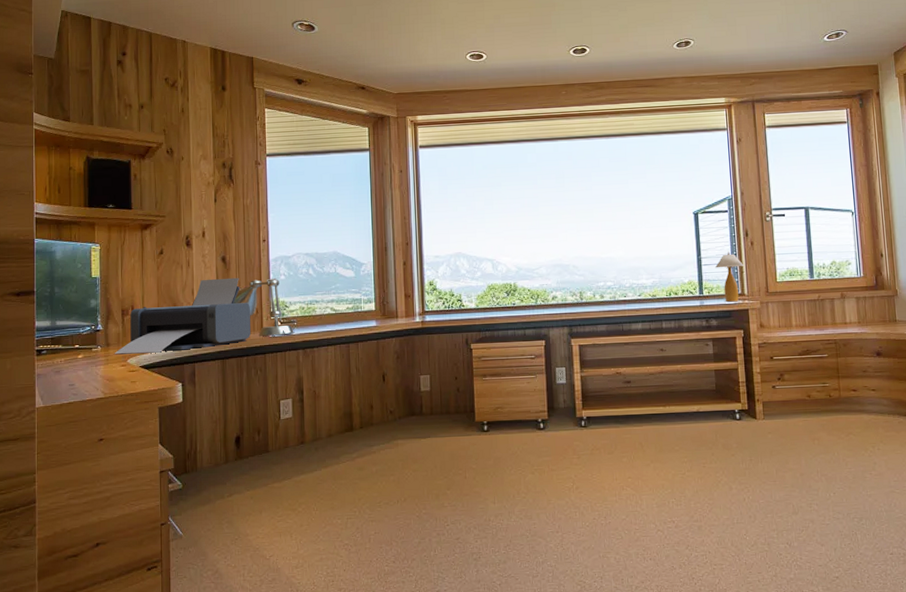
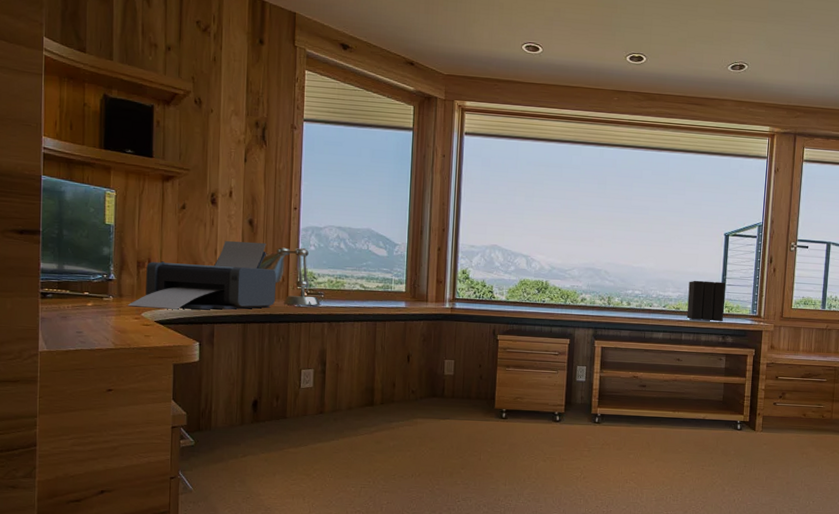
books: none [662,262,704,306] -> present [686,280,726,322]
table lamp: present [715,250,744,303] -> none [738,274,765,323]

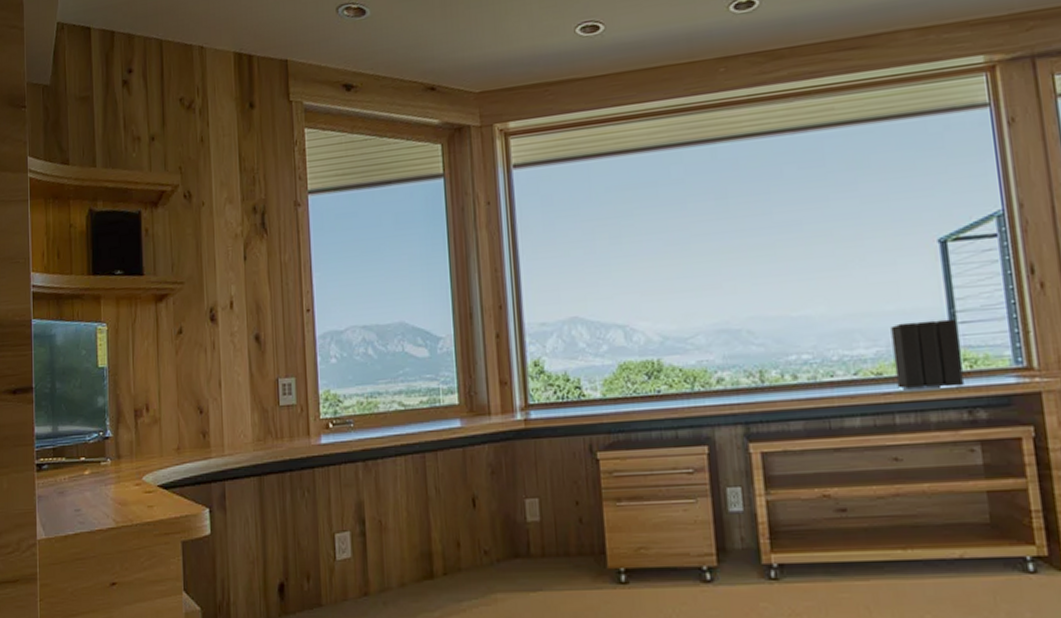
printer: present [127,240,276,310] -> none [126,362,294,470]
desk lamp: present [258,247,322,306] -> none [271,361,352,443]

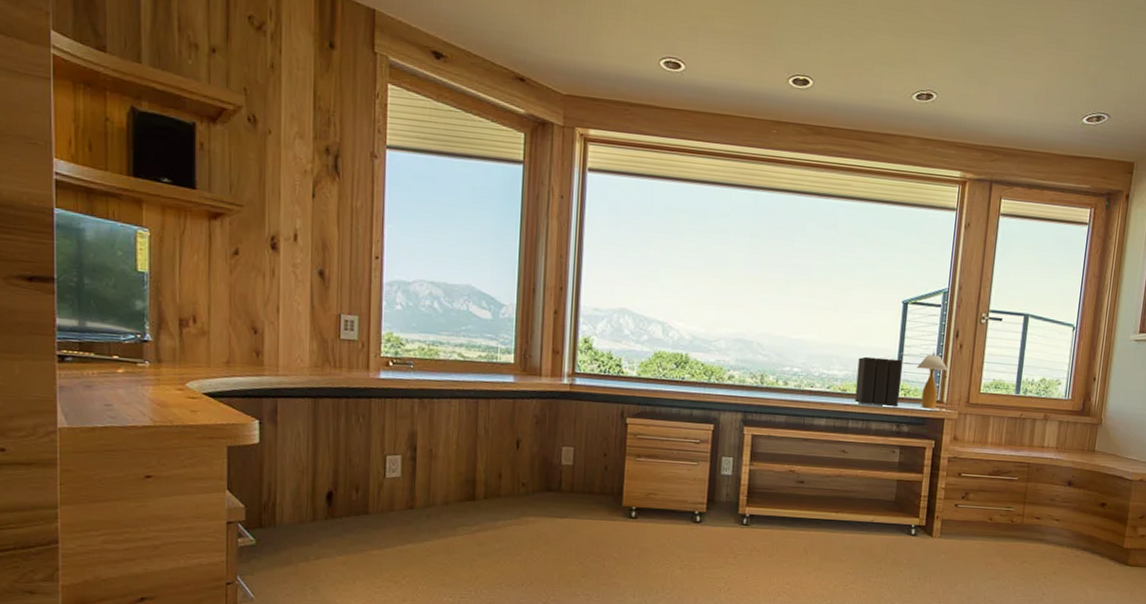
table lamp: none [980,298,1031,382] -> present [917,350,949,409]

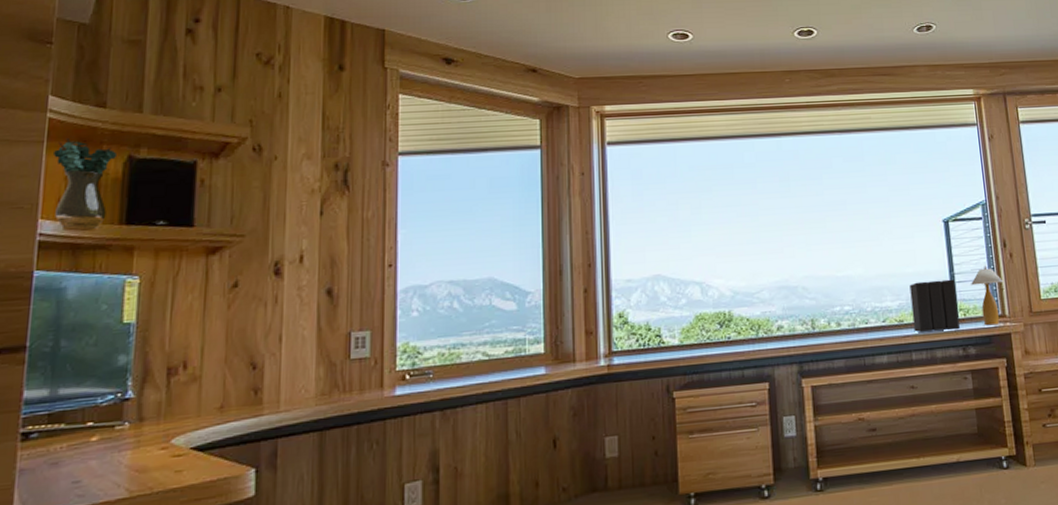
vase: none [61,79,121,179] -> present [54,138,118,232]

